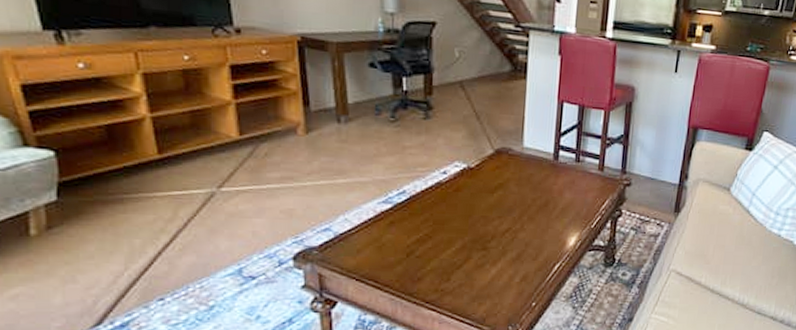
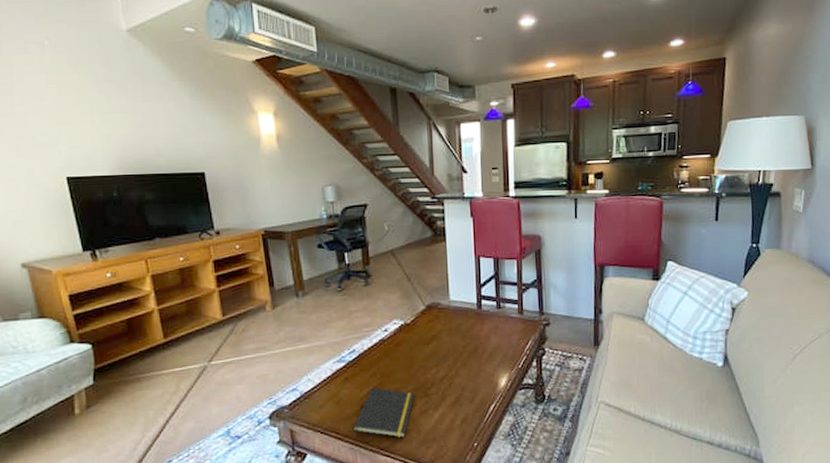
notepad: none [395,234,472,292] -> present [354,387,415,442]

